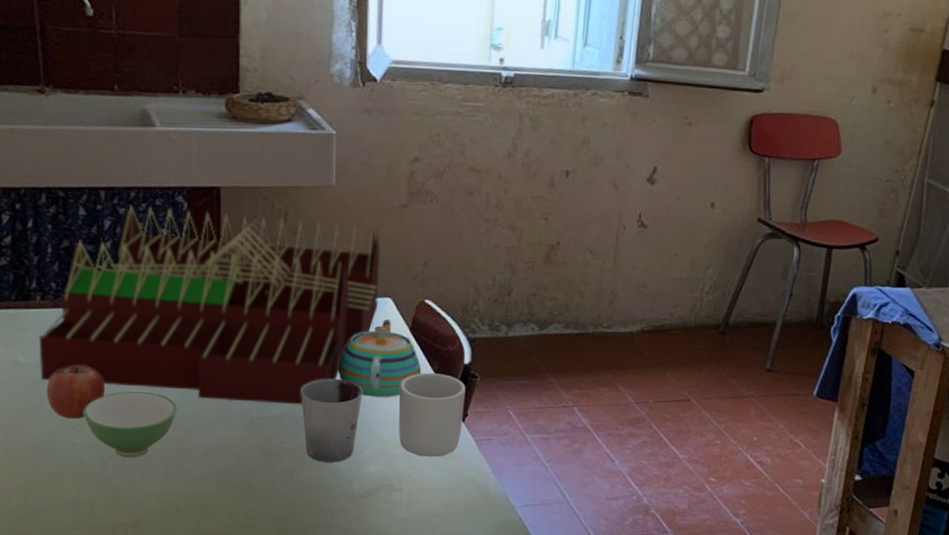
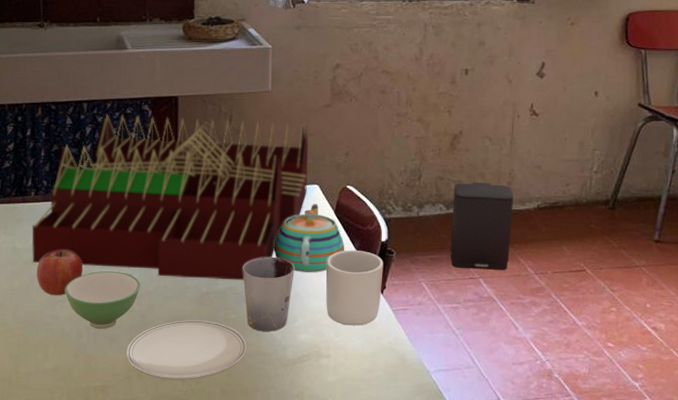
plate: none [160,448,306,516] -> present [126,320,247,380]
pedal bin: none [542,299,615,398] -> present [450,182,513,270]

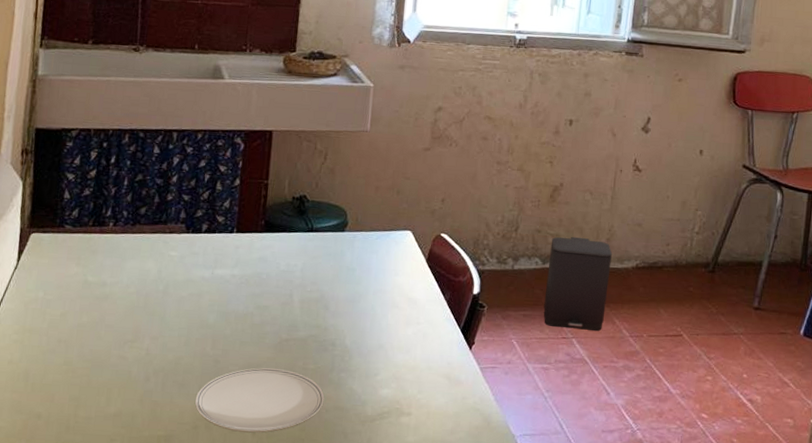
architectural model: present [31,114,309,281] -> none [104,145,405,328]
fruit: present [36,249,82,295] -> none [106,285,157,335]
bowl: present [65,271,141,329] -> none [135,311,217,374]
cup: present [242,257,295,332] -> none [325,304,381,385]
teapot: present [274,204,344,273] -> none [360,251,434,324]
mug: present [325,250,384,326] -> none [410,301,474,383]

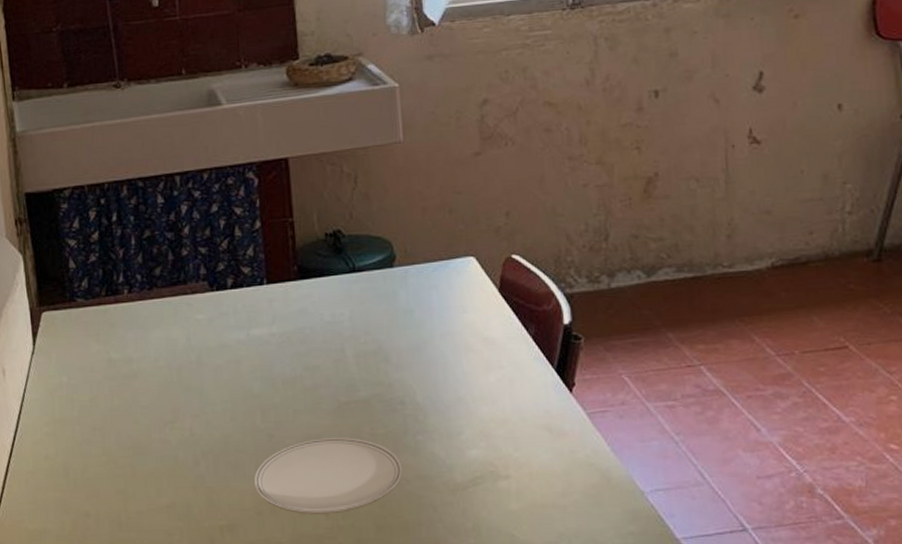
pedal bin: present [543,236,612,331] -> none [653,237,739,354]

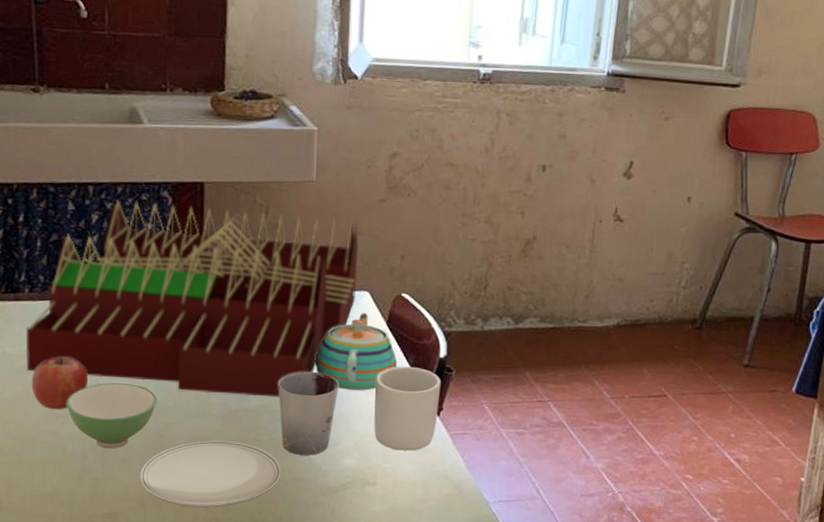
architectural model: none [128,181,461,386] -> present [25,199,359,398]
fruit: none [138,357,193,415] -> present [31,356,88,409]
bowl: none [173,381,265,454] -> present [66,383,158,449]
cup: none [387,352,454,448] -> present [277,371,339,455]
teapot: none [424,281,516,370] -> present [315,313,397,391]
mug: none [493,337,570,436] -> present [374,366,441,451]

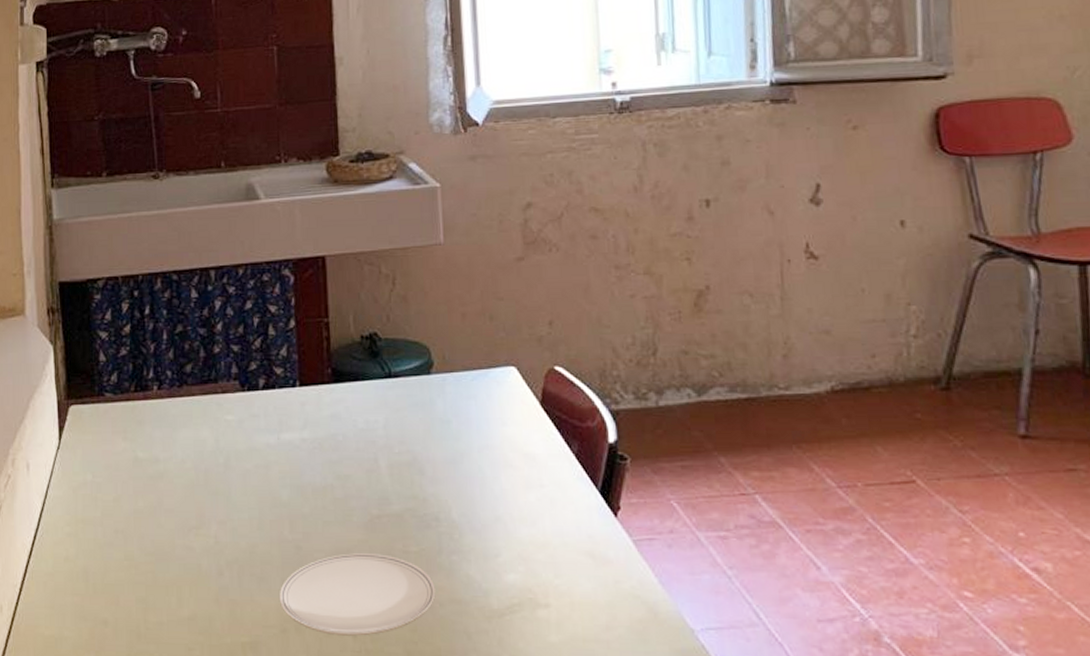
architectural model: present [25,199,359,398] -> none [156,282,502,499]
fruit: present [31,356,88,409] -> none [163,459,220,519]
bowl: present [66,383,158,449] -> none [199,488,293,565]
cup: present [277,371,339,455] -> none [422,466,492,570]
teapot: present [315,313,397,391] -> none [461,393,558,487]
mug: present [374,366,441,451] -> none [534,455,615,563]

